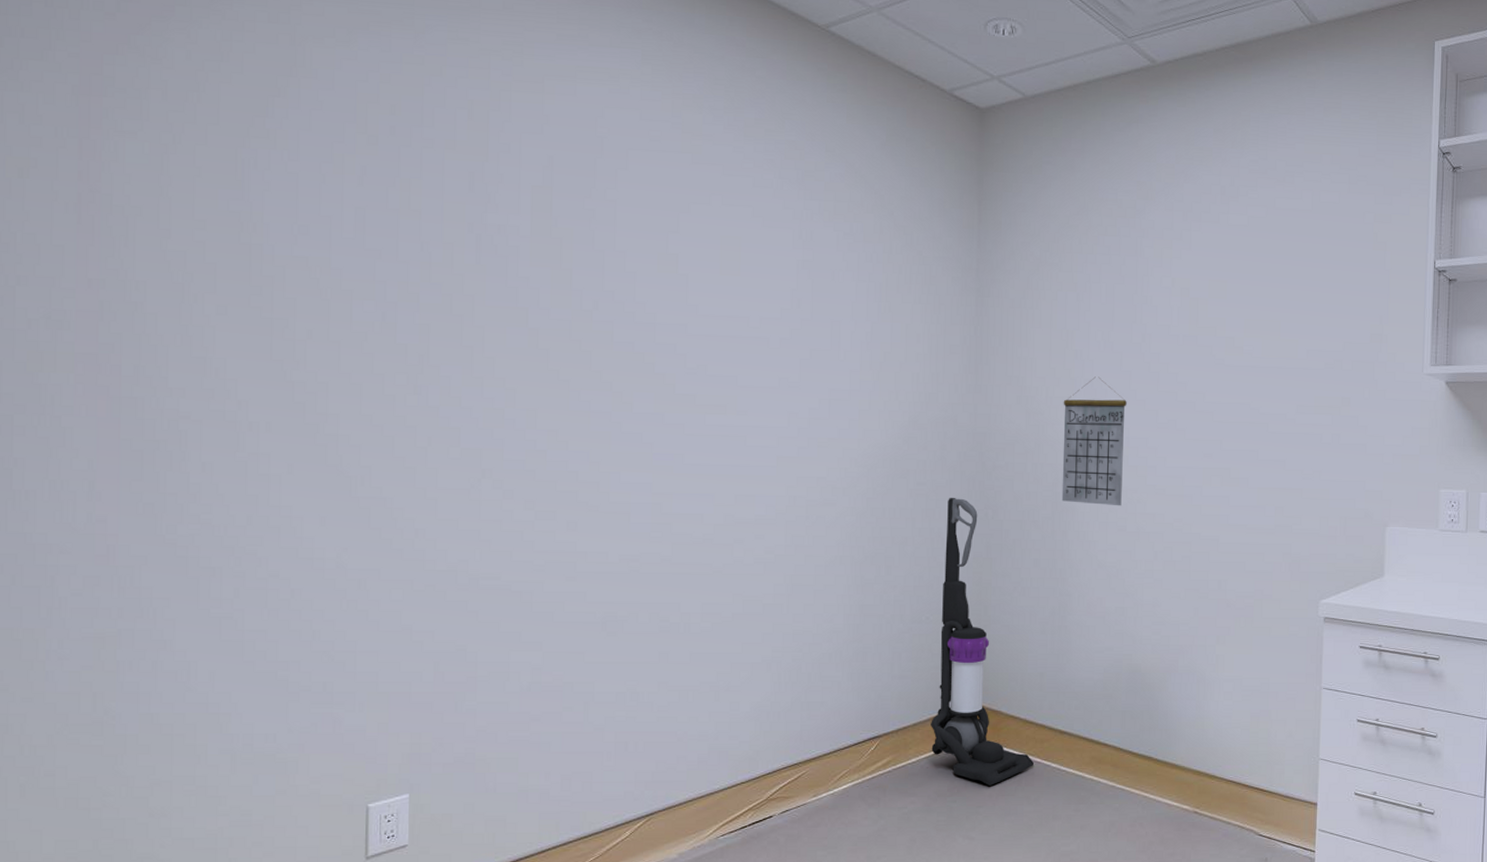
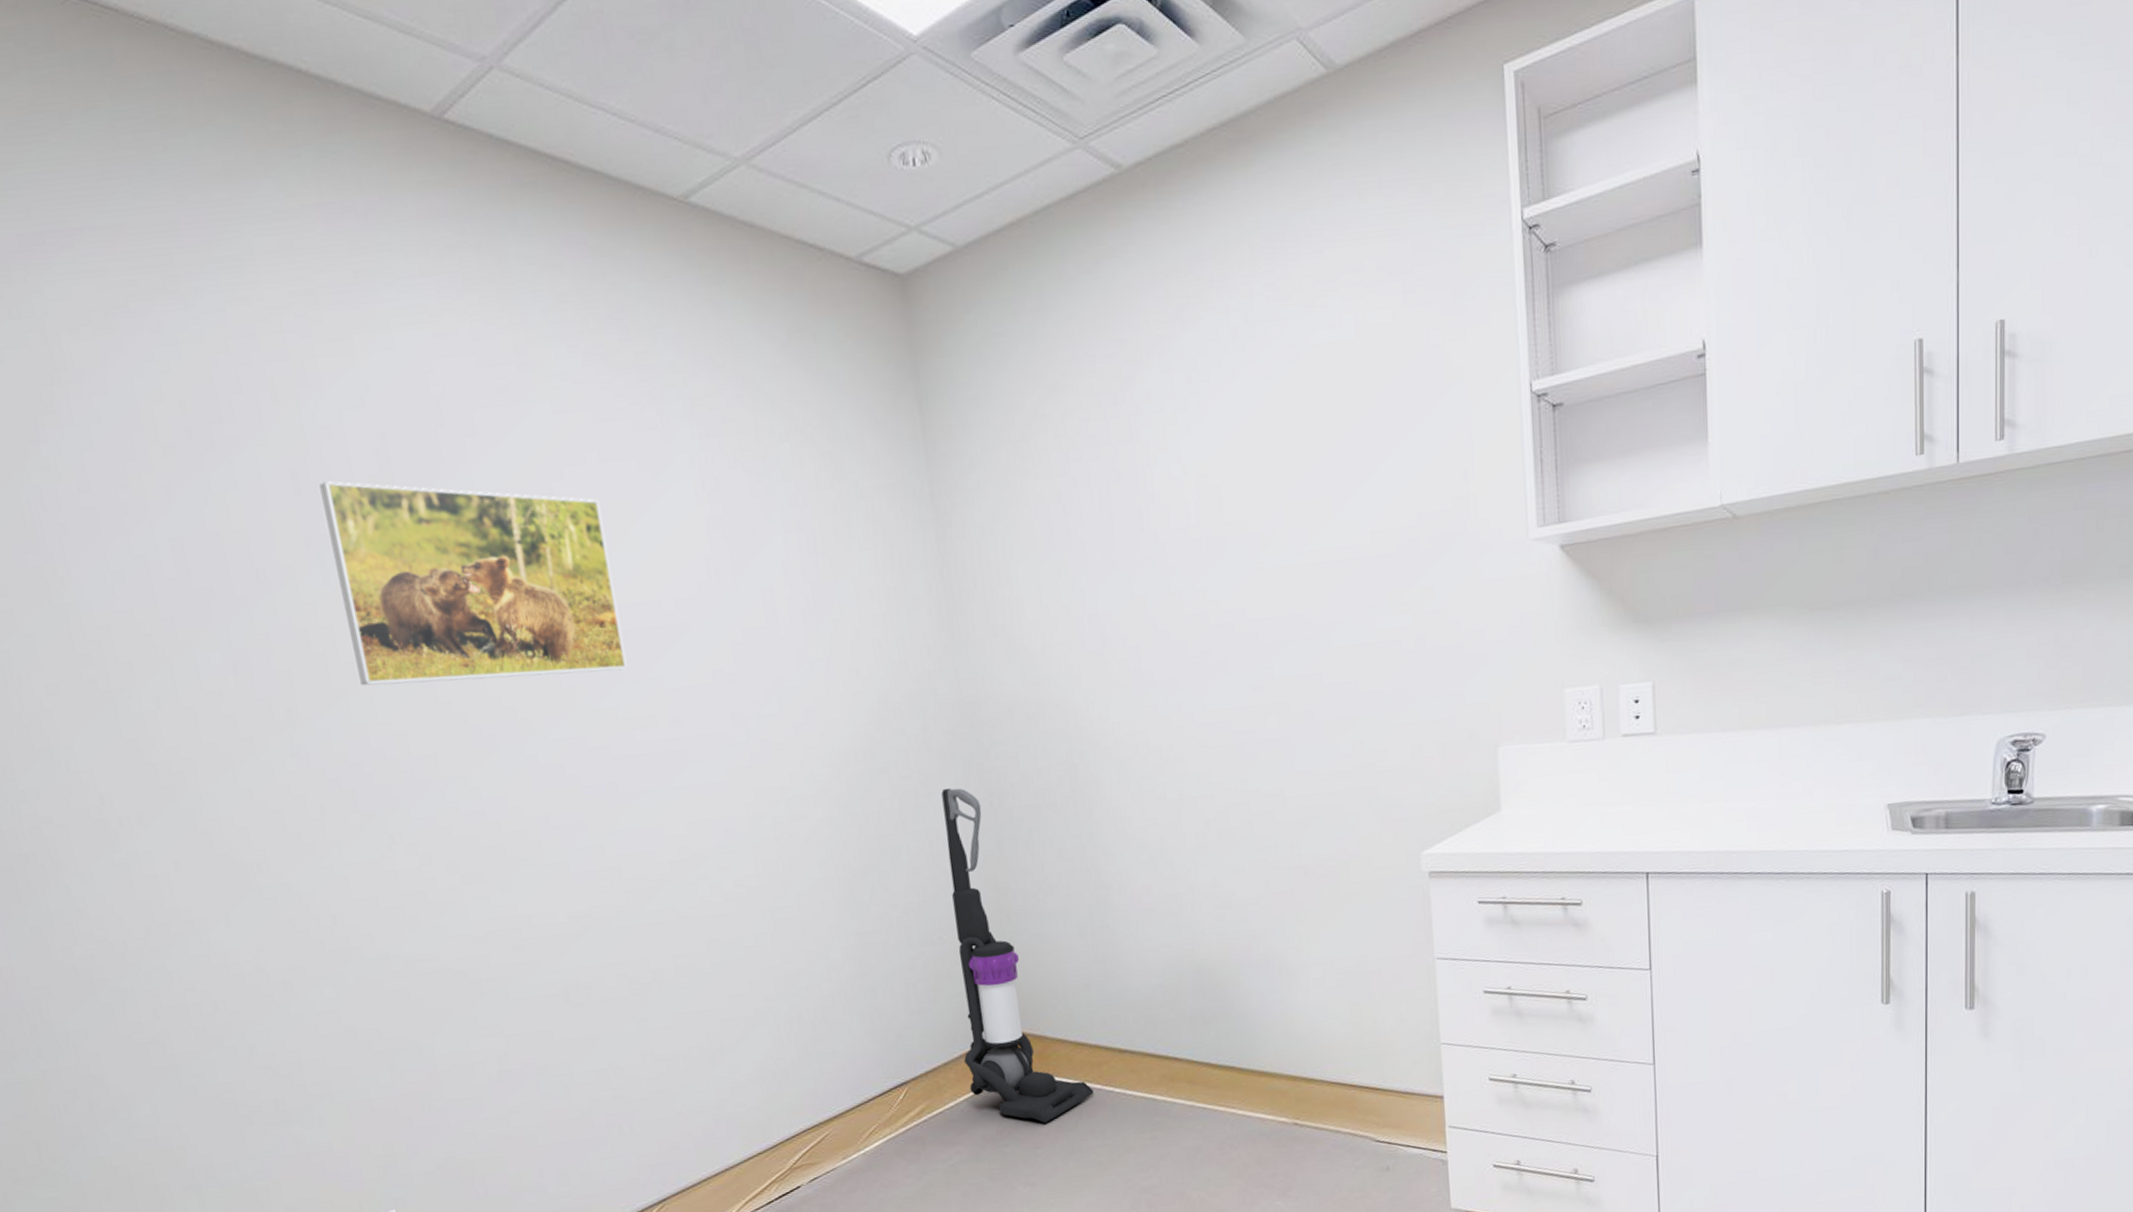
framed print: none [487,184,714,366] -> present [319,481,627,686]
calendar: present [1061,376,1127,506] -> none [1065,609,1157,774]

